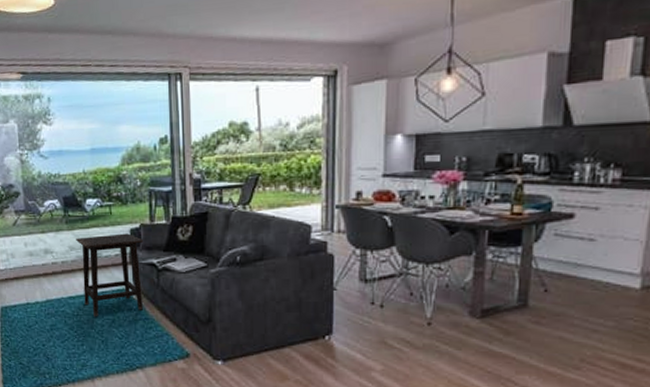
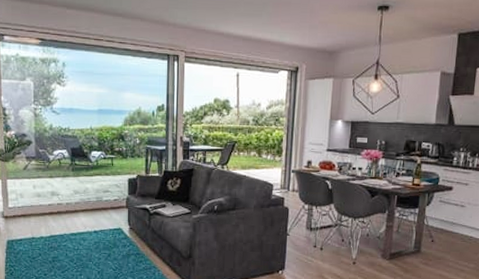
side table: present [76,233,144,317] -> none [80,182,140,252]

